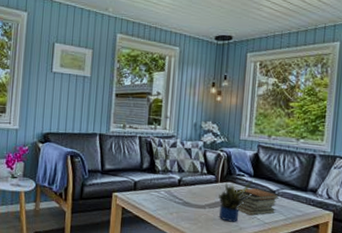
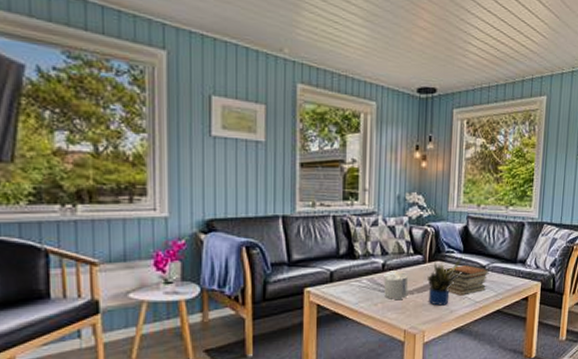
candle: none [179,186,202,213] -> present [383,270,409,300]

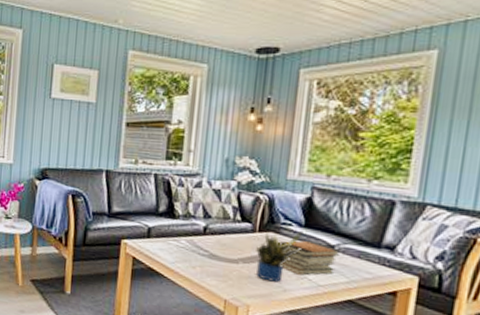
candle: present [383,270,409,300] -> none [204,235,234,268]

